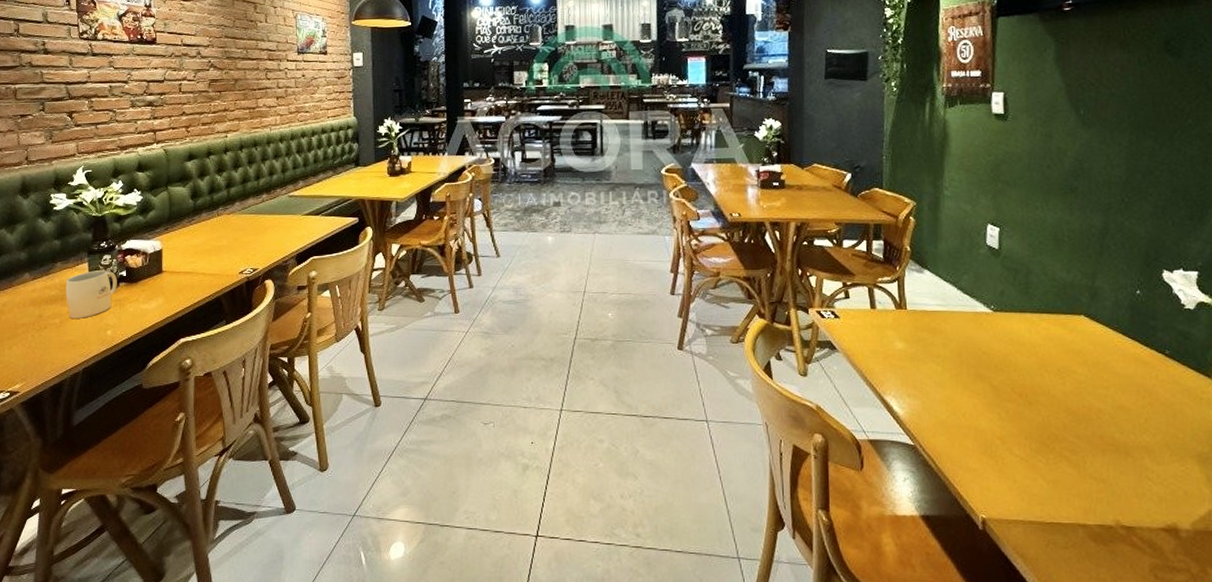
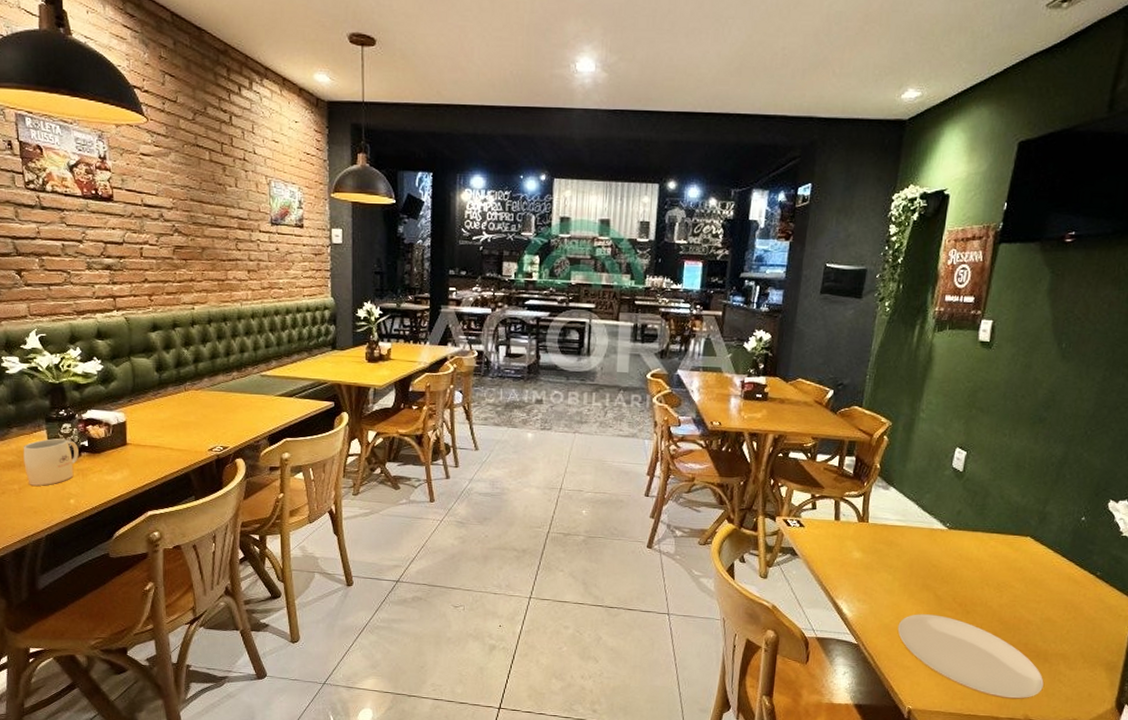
plate: none [955,408,1130,503] -> present [897,614,1044,700]

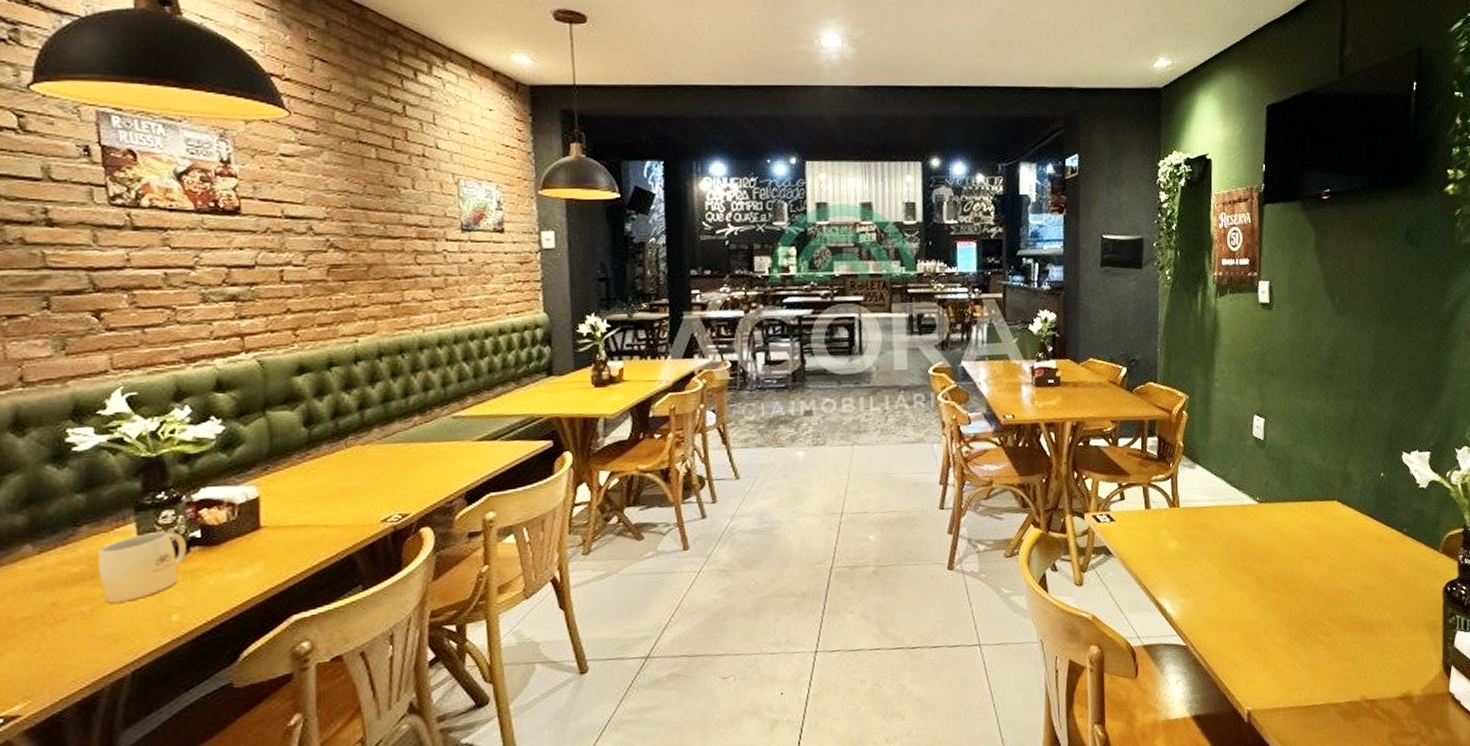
plate: present [897,614,1044,700] -> none [1224,599,1374,681]

